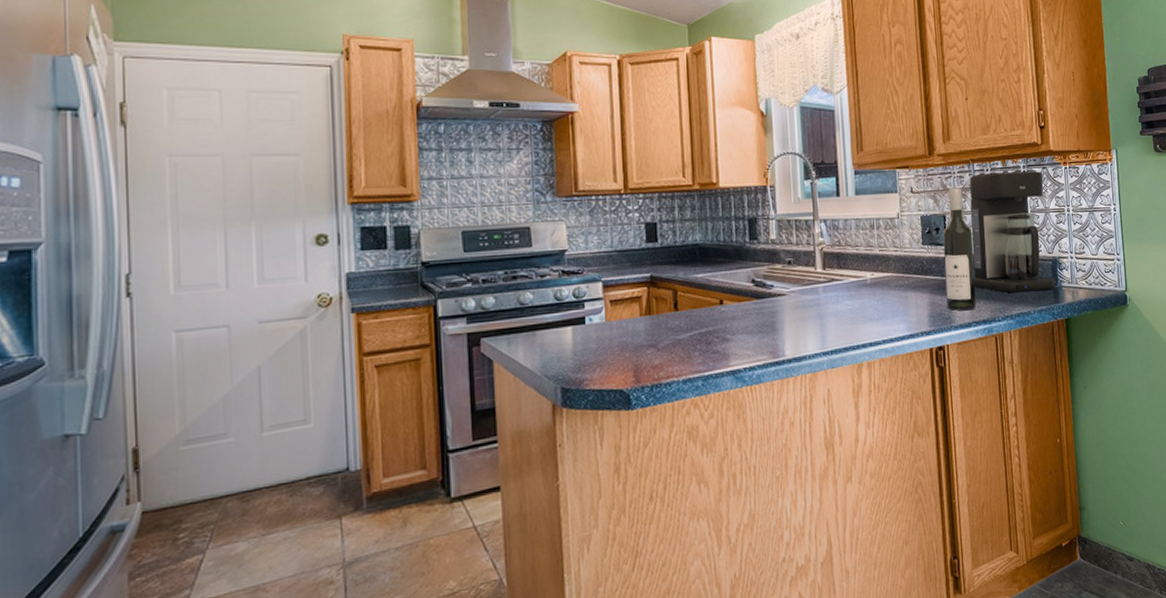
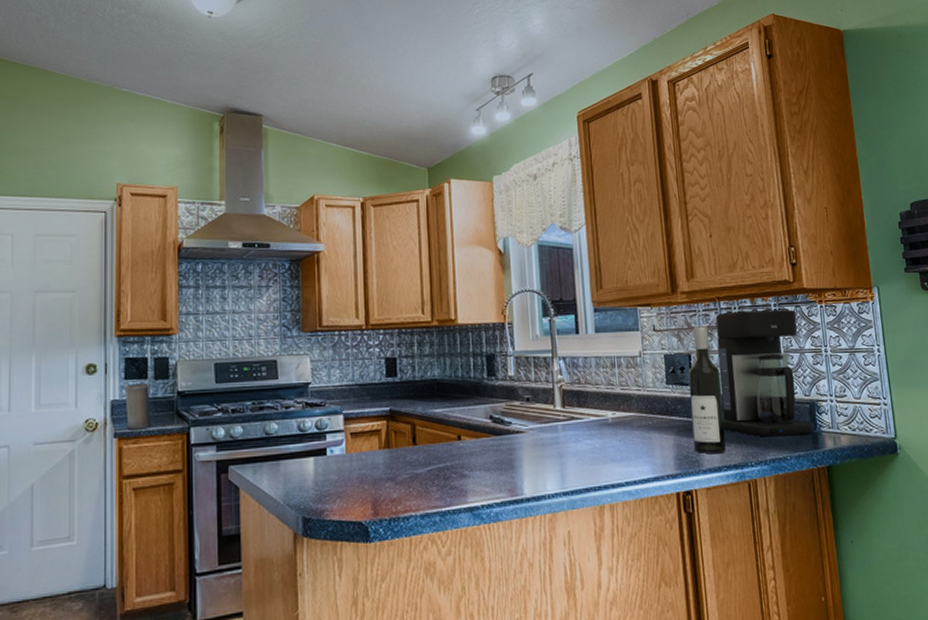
canister: none [361,254,394,306] -> present [125,383,152,431]

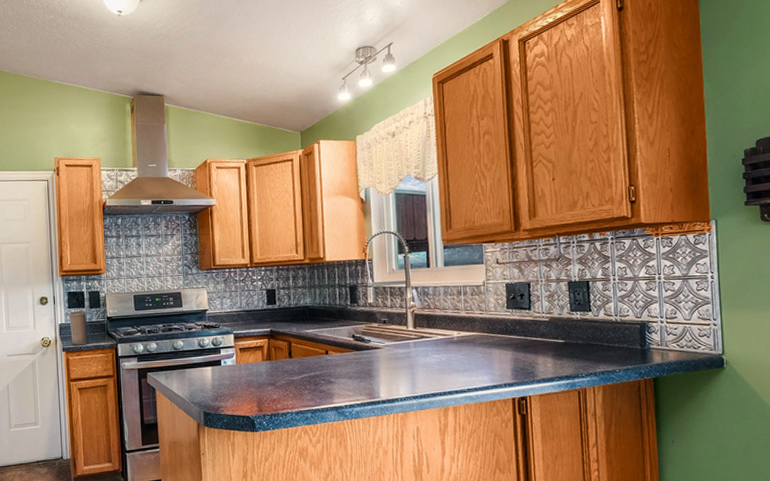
bottle: present [688,326,726,454] -> none [527,258,559,367]
coffee maker: present [716,309,814,438] -> none [555,242,643,353]

